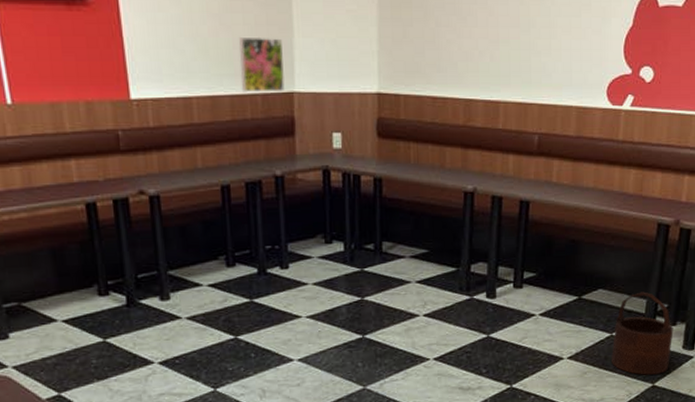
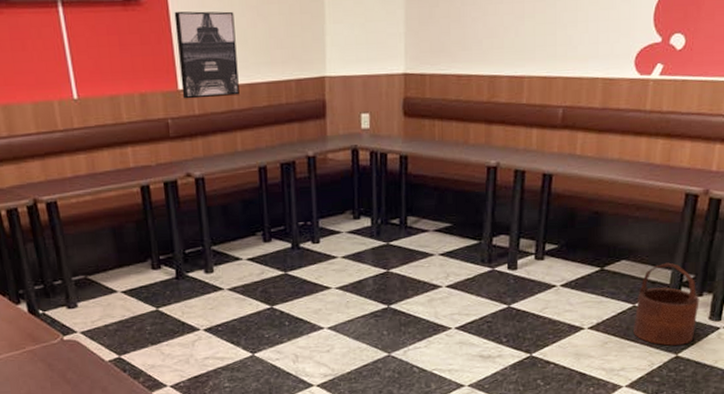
wall art: none [126,14,200,110] -> present [174,11,240,99]
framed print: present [239,36,285,93] -> none [275,25,317,79]

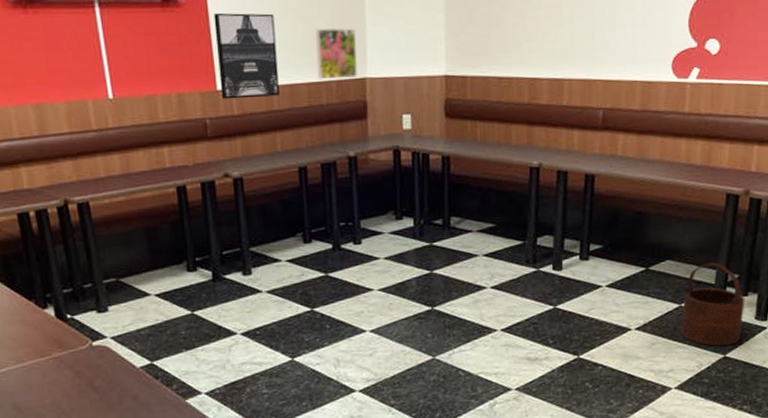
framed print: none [275,25,317,79] -> present [316,27,358,80]

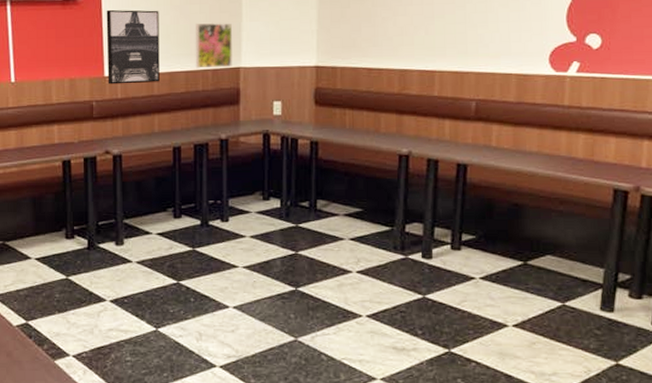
wooden bucket: present [681,262,745,346] -> none [564,260,639,352]

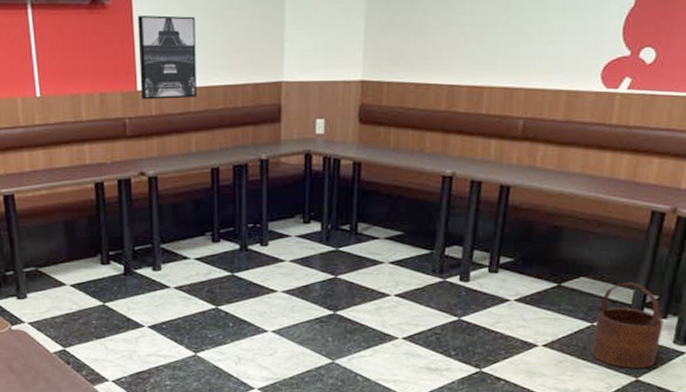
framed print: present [195,22,232,69] -> none [234,30,274,83]
wooden bucket: none [564,260,639,352] -> present [591,281,664,368]

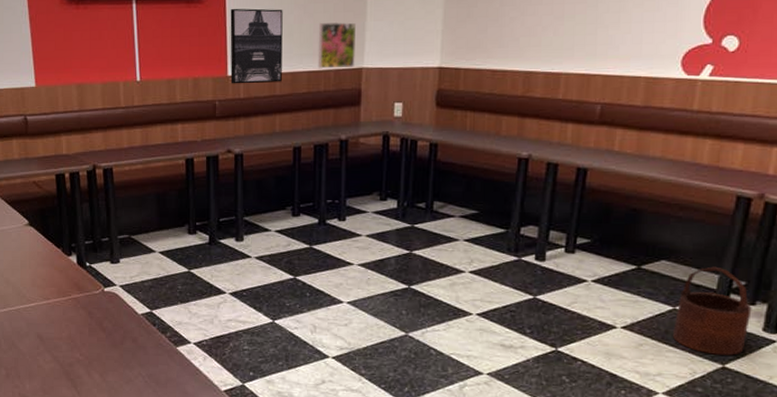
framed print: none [234,30,274,83] -> present [317,21,356,69]

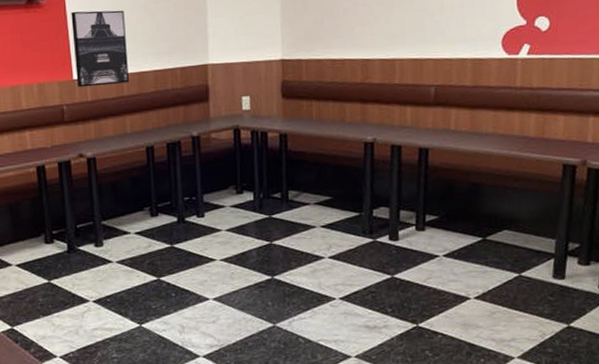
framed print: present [317,21,356,69] -> none [162,20,200,68]
wooden bucket: present [673,266,752,355] -> none [521,232,588,316]

